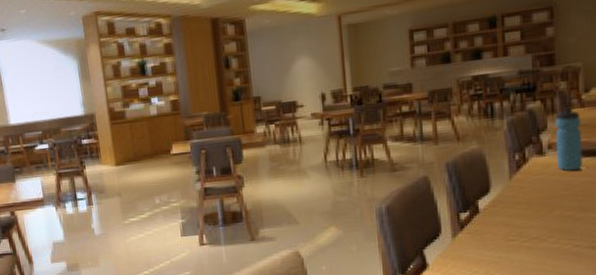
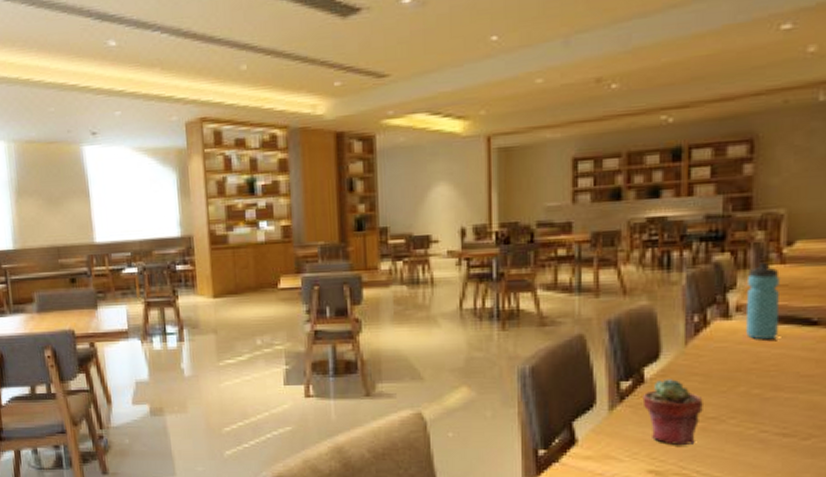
potted succulent: none [478,208,528,263] -> present [642,379,703,445]

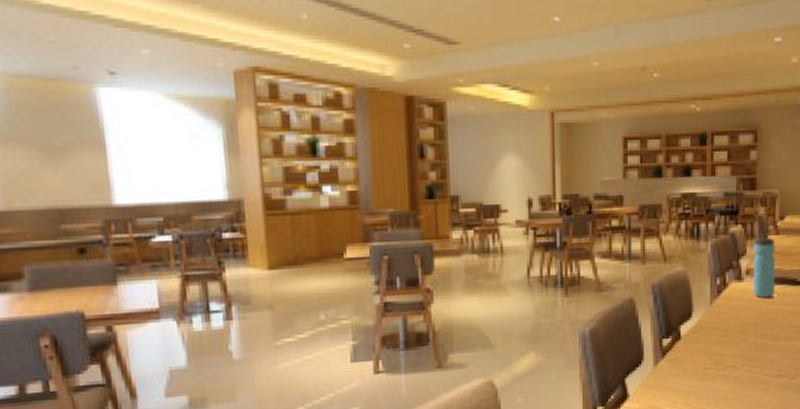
potted succulent: present [642,379,703,445] -> none [679,334,724,392]

